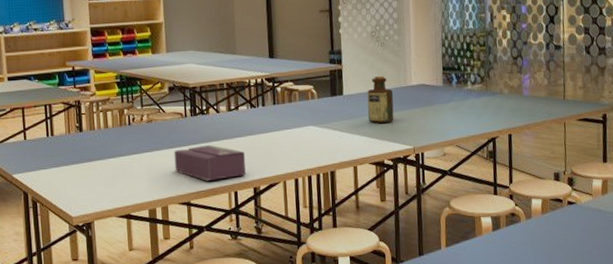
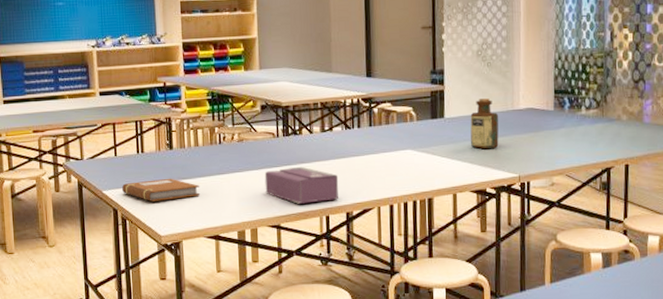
notebook: none [32,160,111,184] -> present [122,178,201,201]

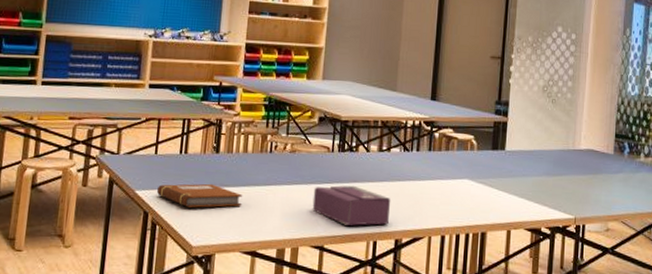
bottle: present [470,98,499,150] -> none [530,135,560,187]

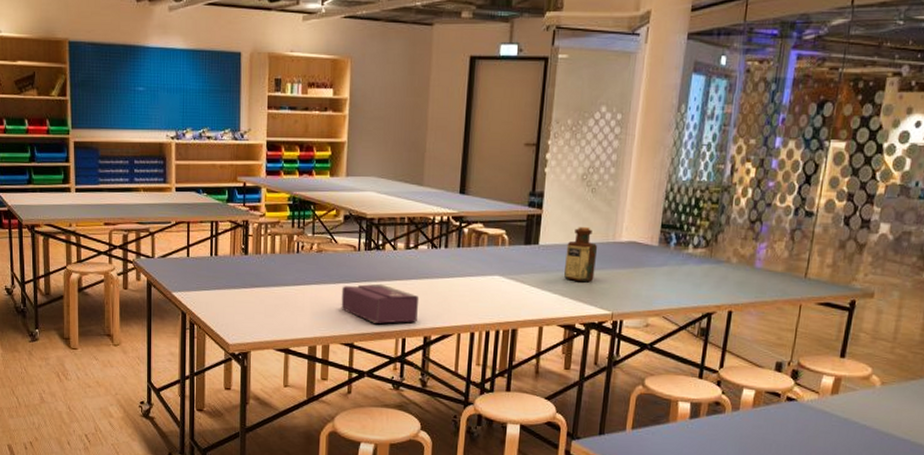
notebook: present [157,183,243,208] -> none [192,284,273,308]
bottle: none [530,135,560,187] -> present [564,227,598,282]

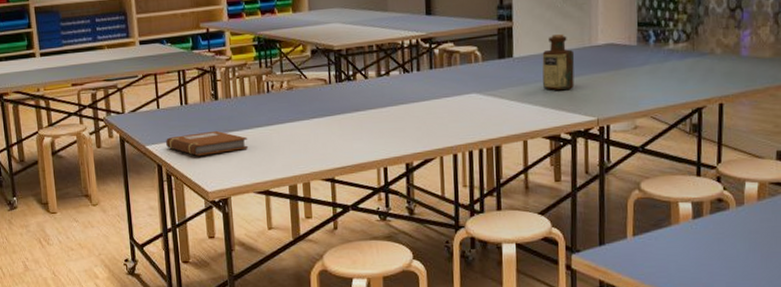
notebook: none [192,284,273,308] -> present [166,130,249,156]
tissue box: present [341,283,419,324] -> none [316,114,397,155]

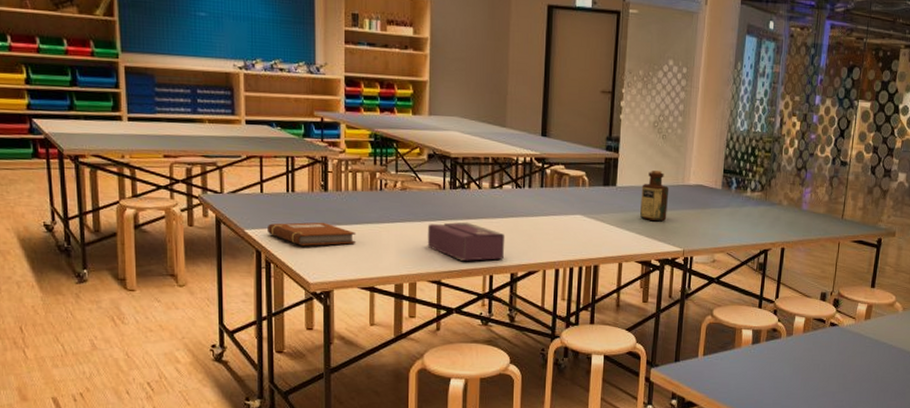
tissue box: none [316,114,397,155] -> present [427,222,505,261]

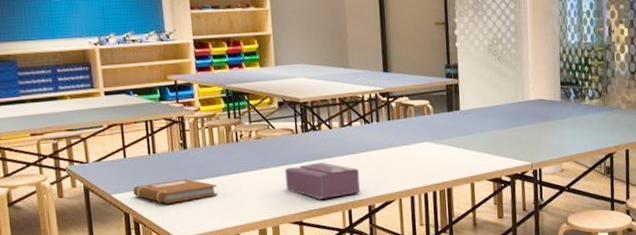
bottle: present [640,170,669,222] -> none [484,91,512,140]

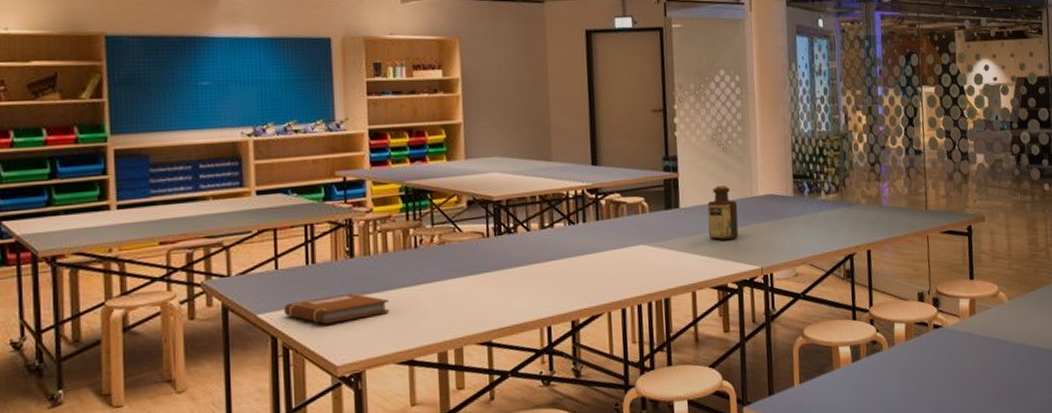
tissue box: present [284,161,360,199] -> none [472,270,562,315]
bottle: none [484,91,512,140] -> present [707,185,739,241]

